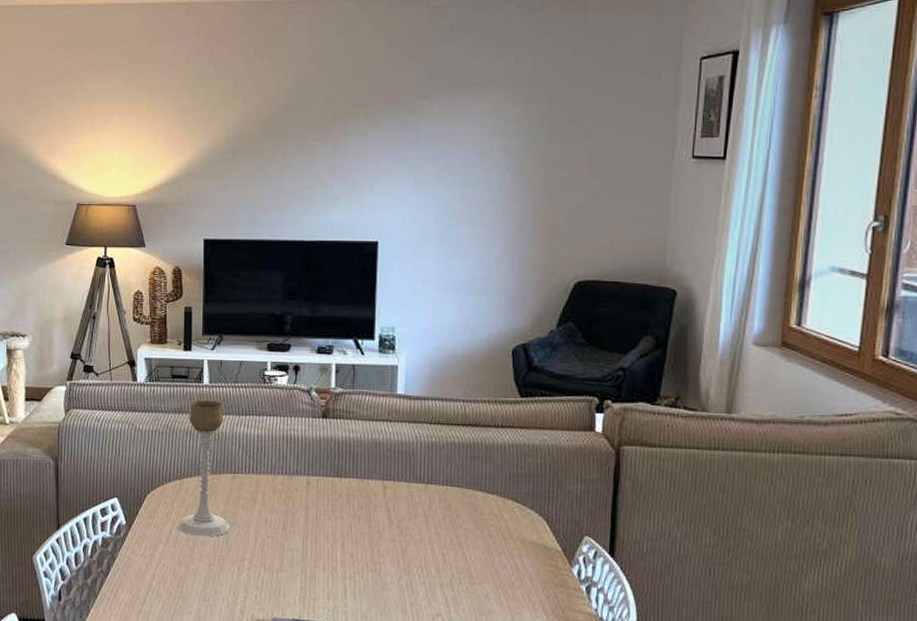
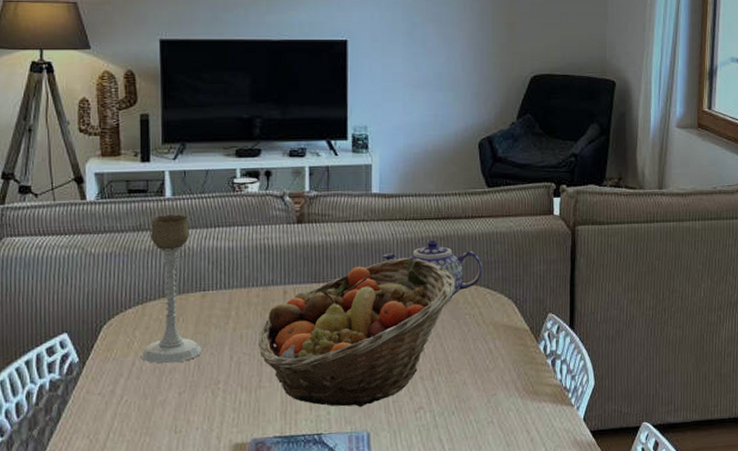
fruit basket: none [281,461,482,604] -> present [258,257,456,407]
teapot: none [404,445,512,511] -> present [382,239,483,302]

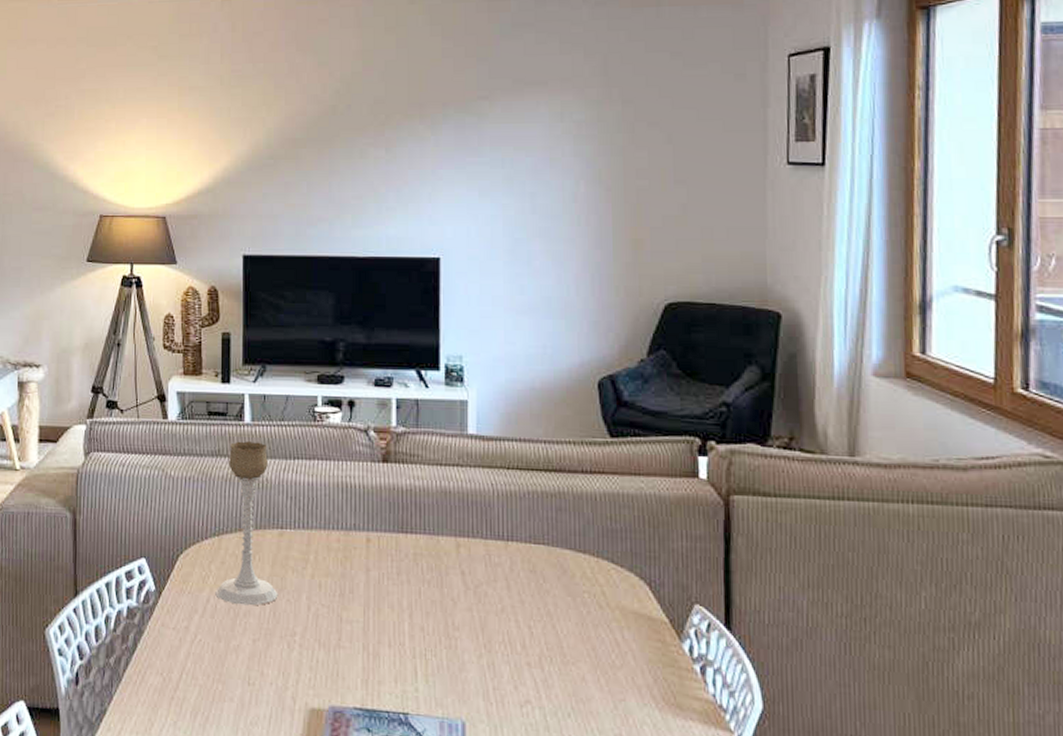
fruit basket: present [258,257,456,407] -> none [337,514,571,689]
teapot: present [382,239,483,302] -> none [479,495,606,574]

